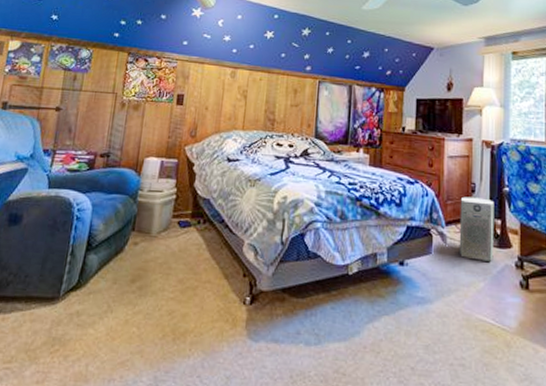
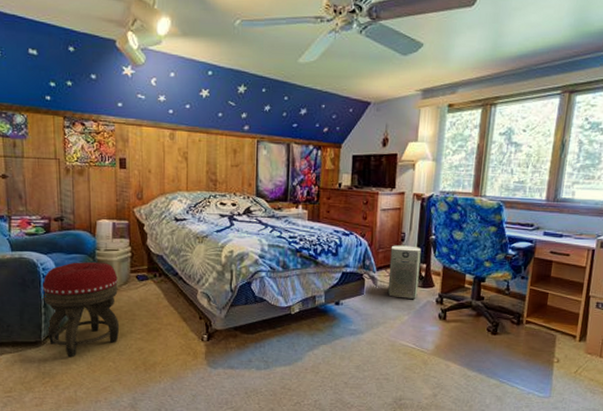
footstool: none [68,203,158,320] -> present [43,262,120,358]

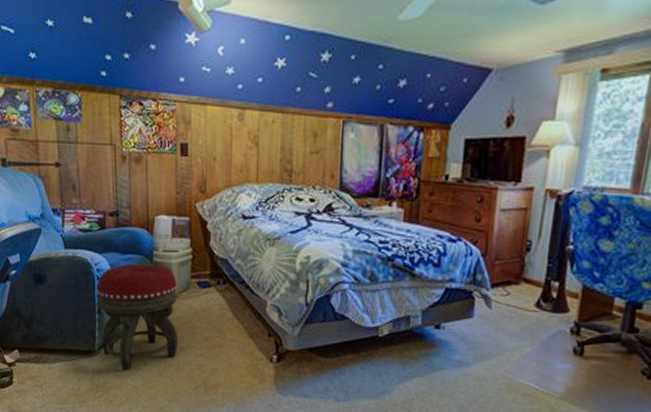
air purifier: present [387,245,422,299] -> none [504,256,554,326]

